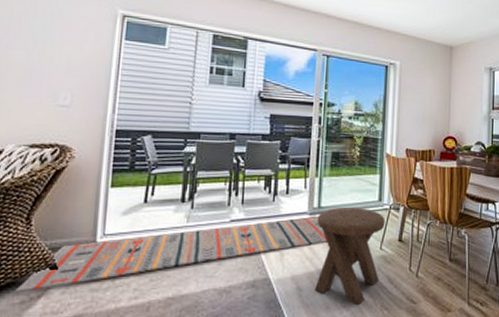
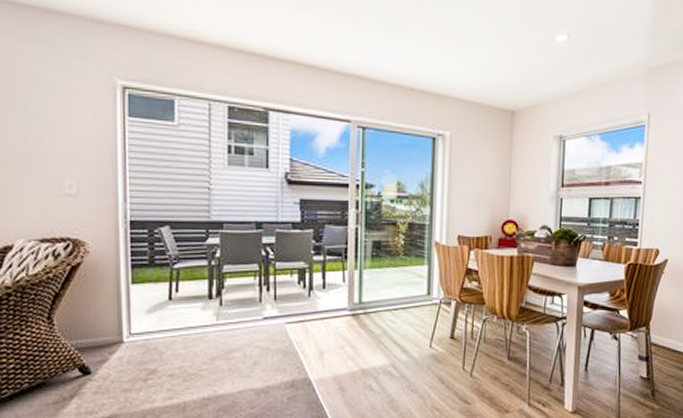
rug: present [15,217,327,293] -> none [47,313,370,394]
music stool: present [315,206,386,306] -> none [359,301,435,407]

